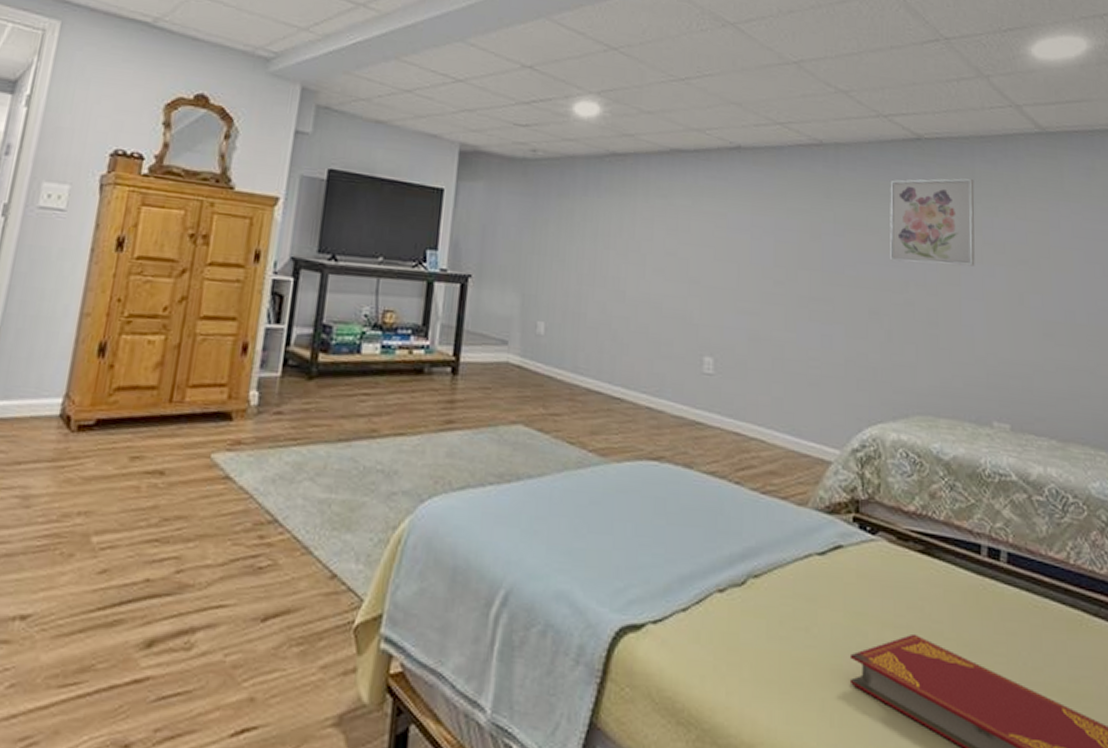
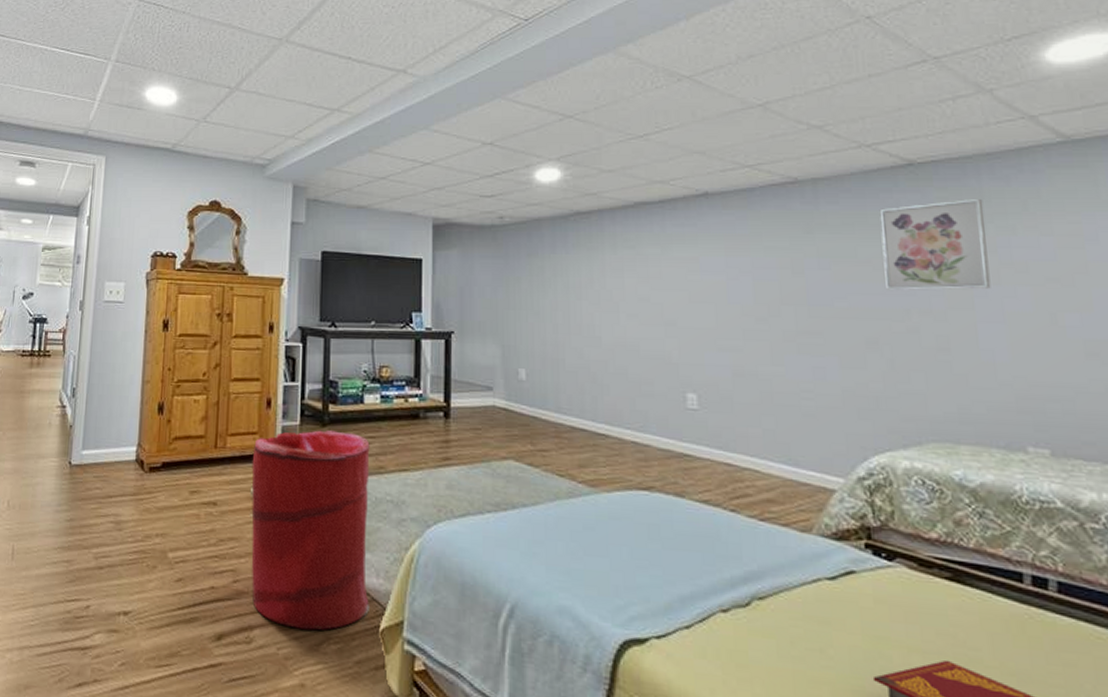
laundry hamper: none [198,383,363,630] -> present [251,430,370,631]

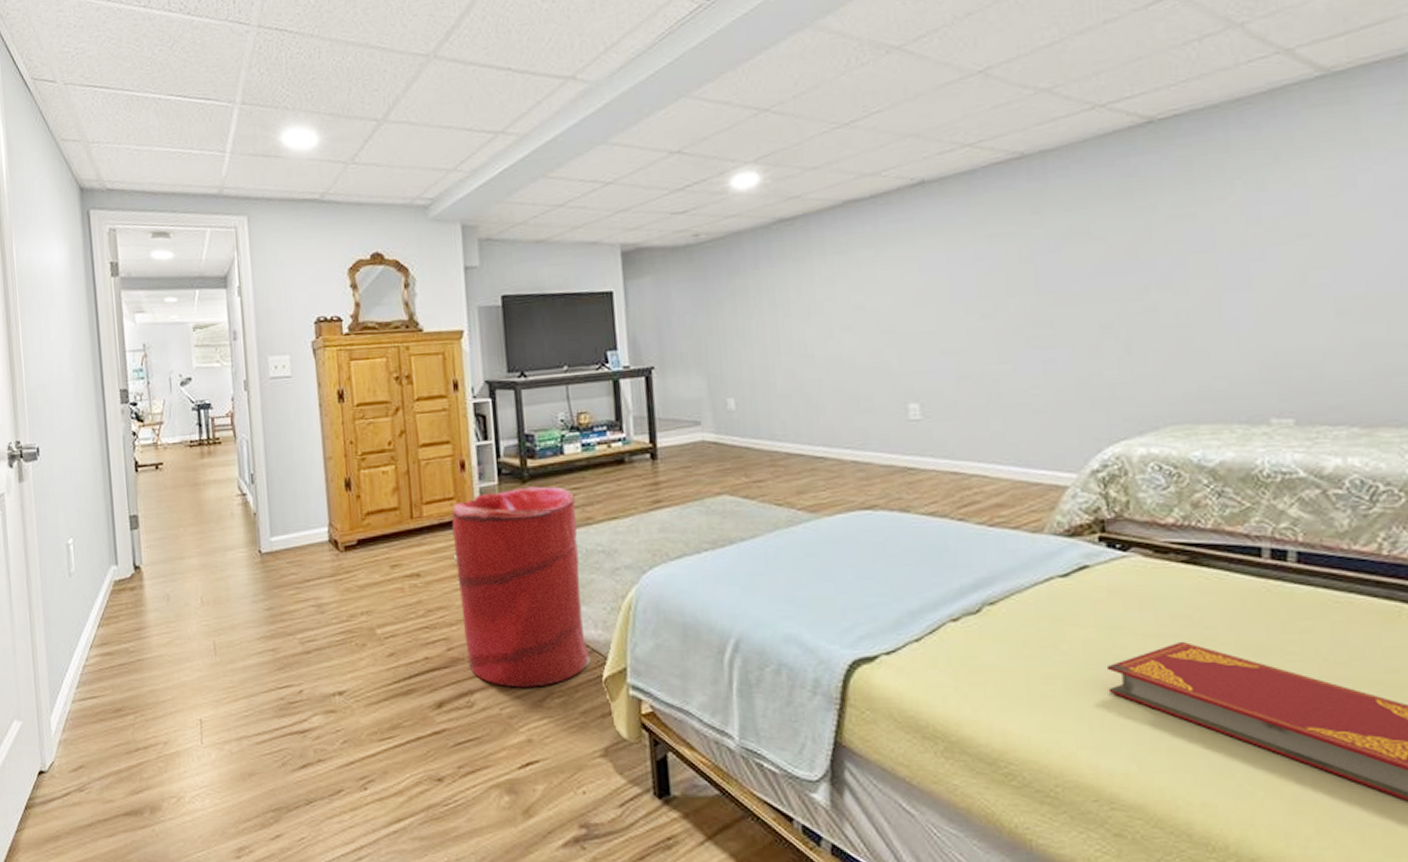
wall art: present [879,198,991,290] -> none [1115,152,1237,267]

